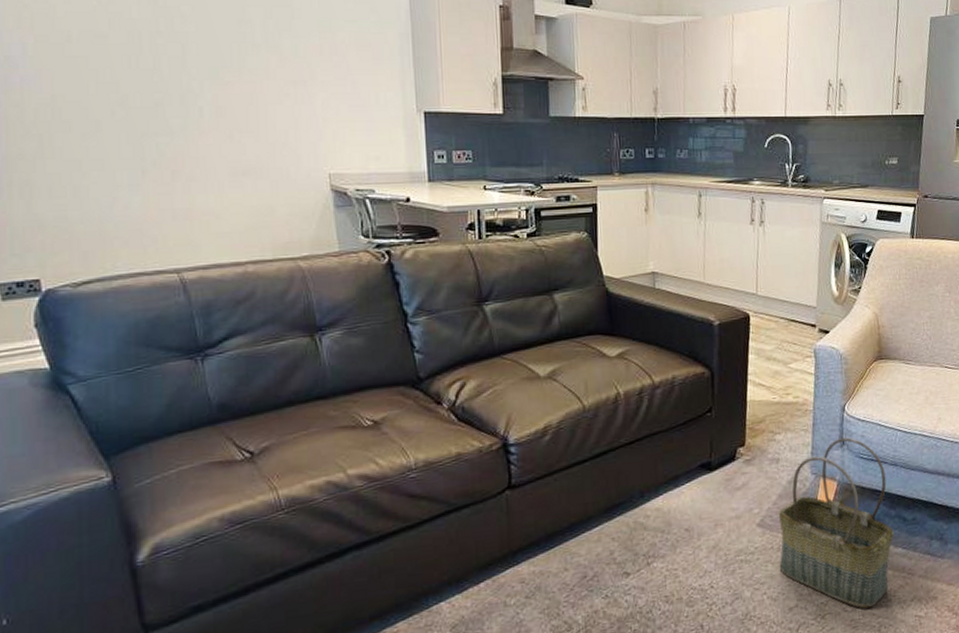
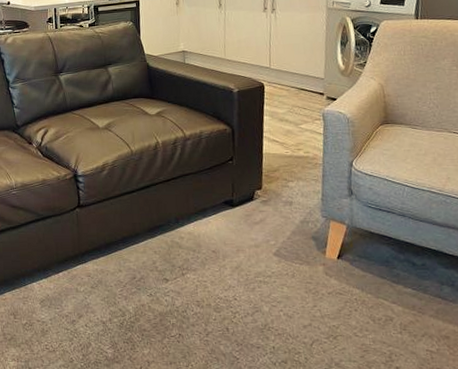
basket: present [778,437,894,609] -> none [292,188,403,337]

